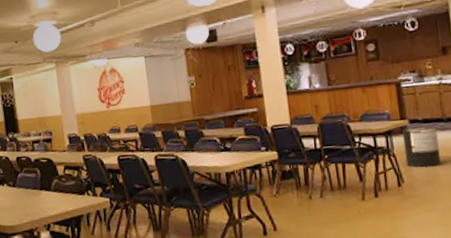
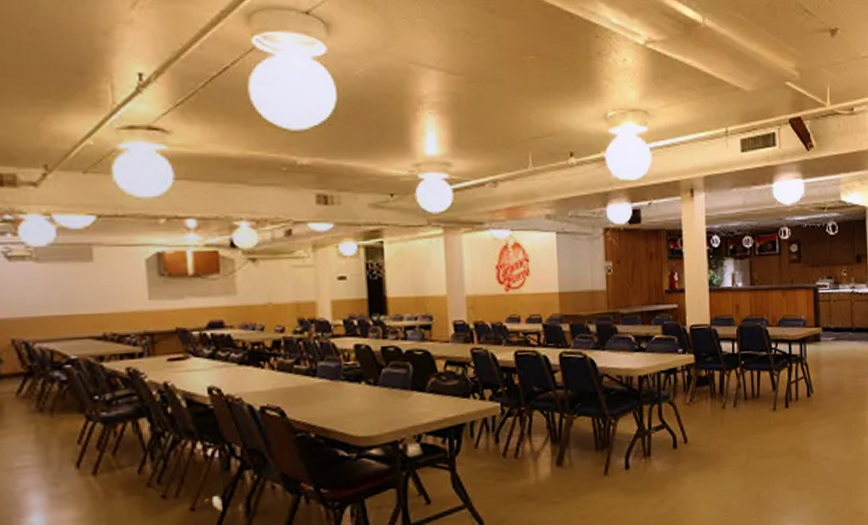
trash can: present [402,126,441,168] -> none [816,335,847,378]

